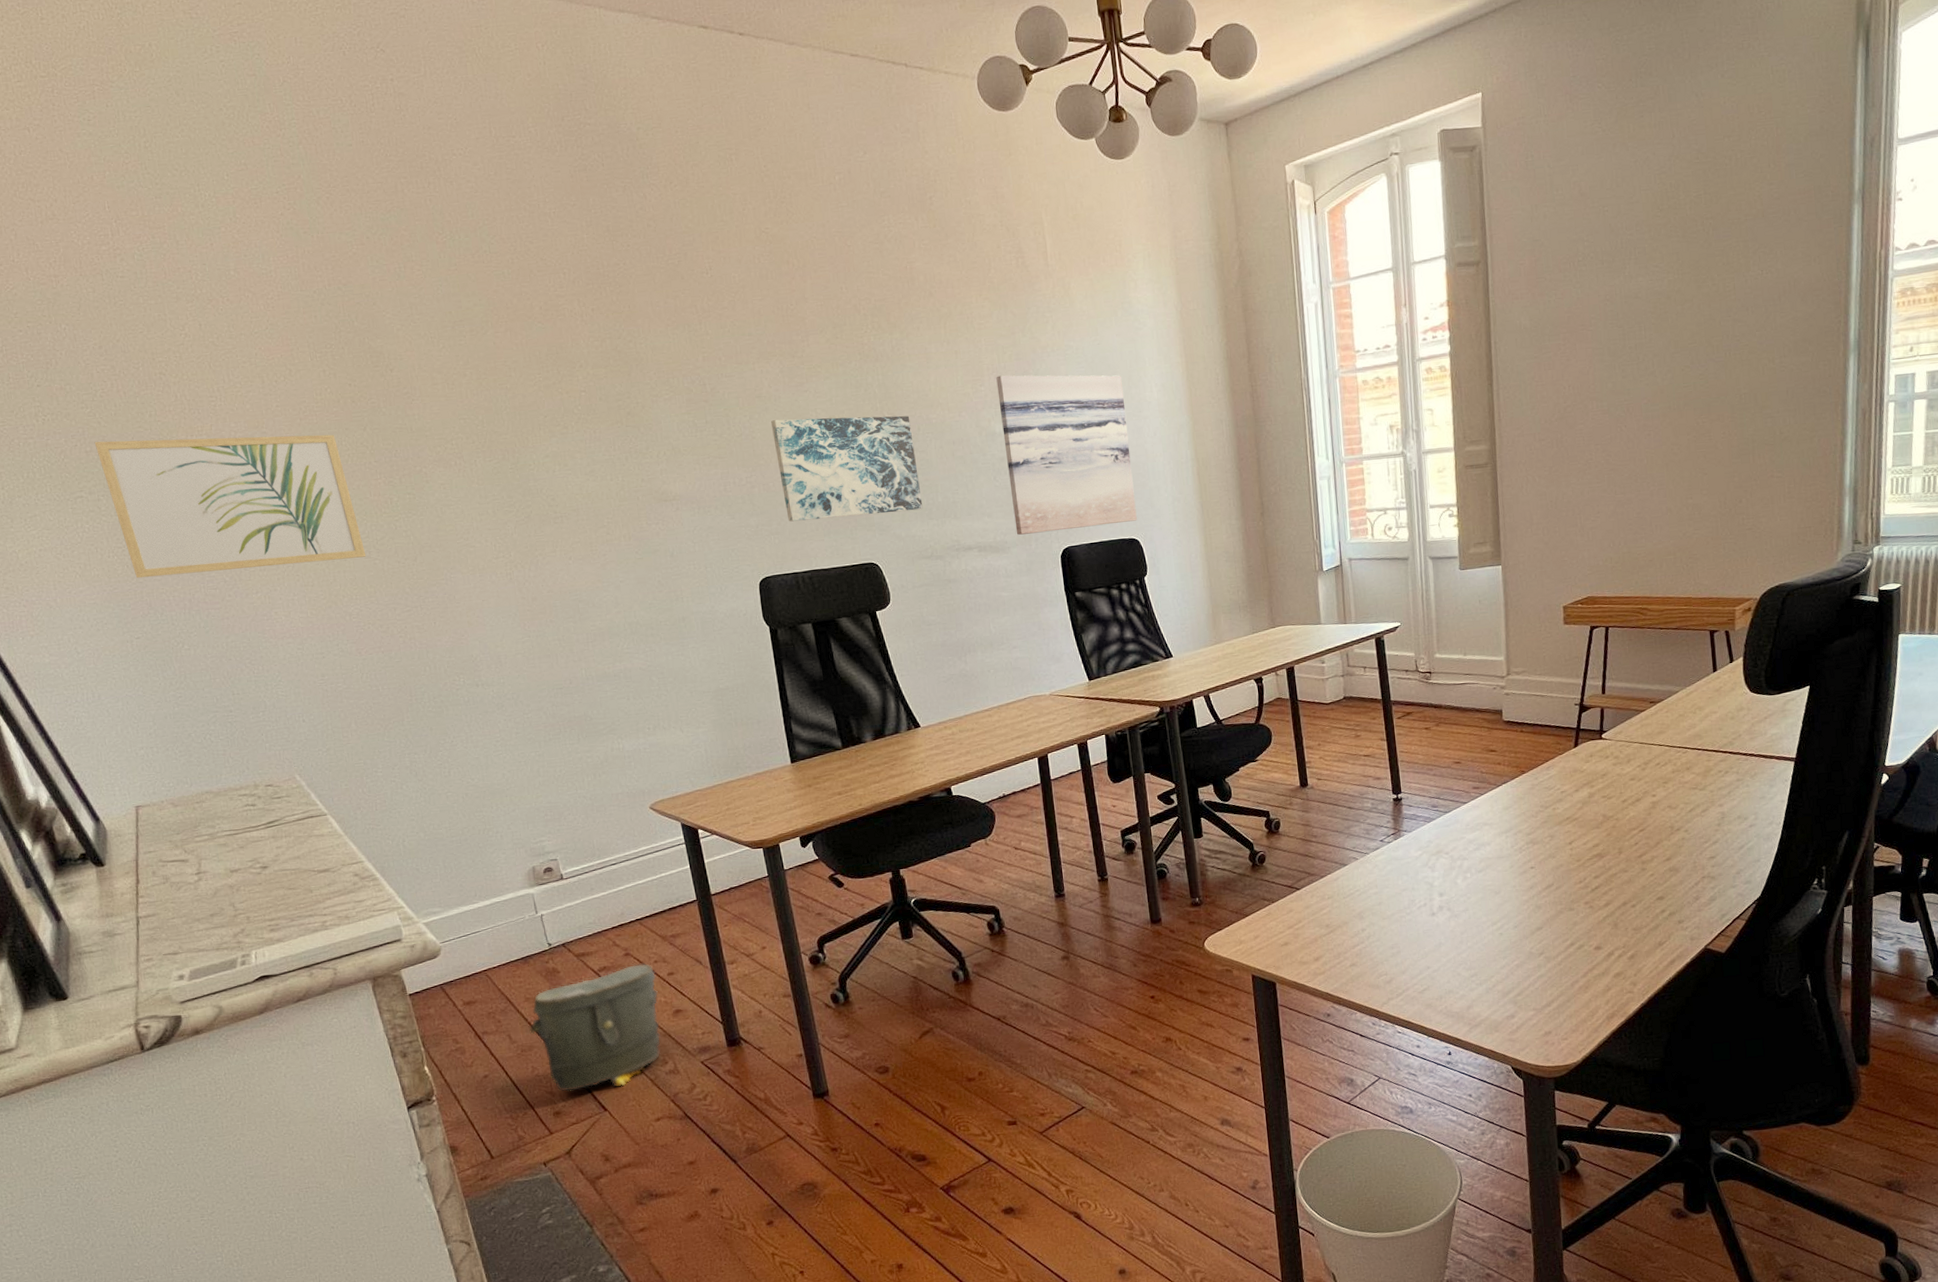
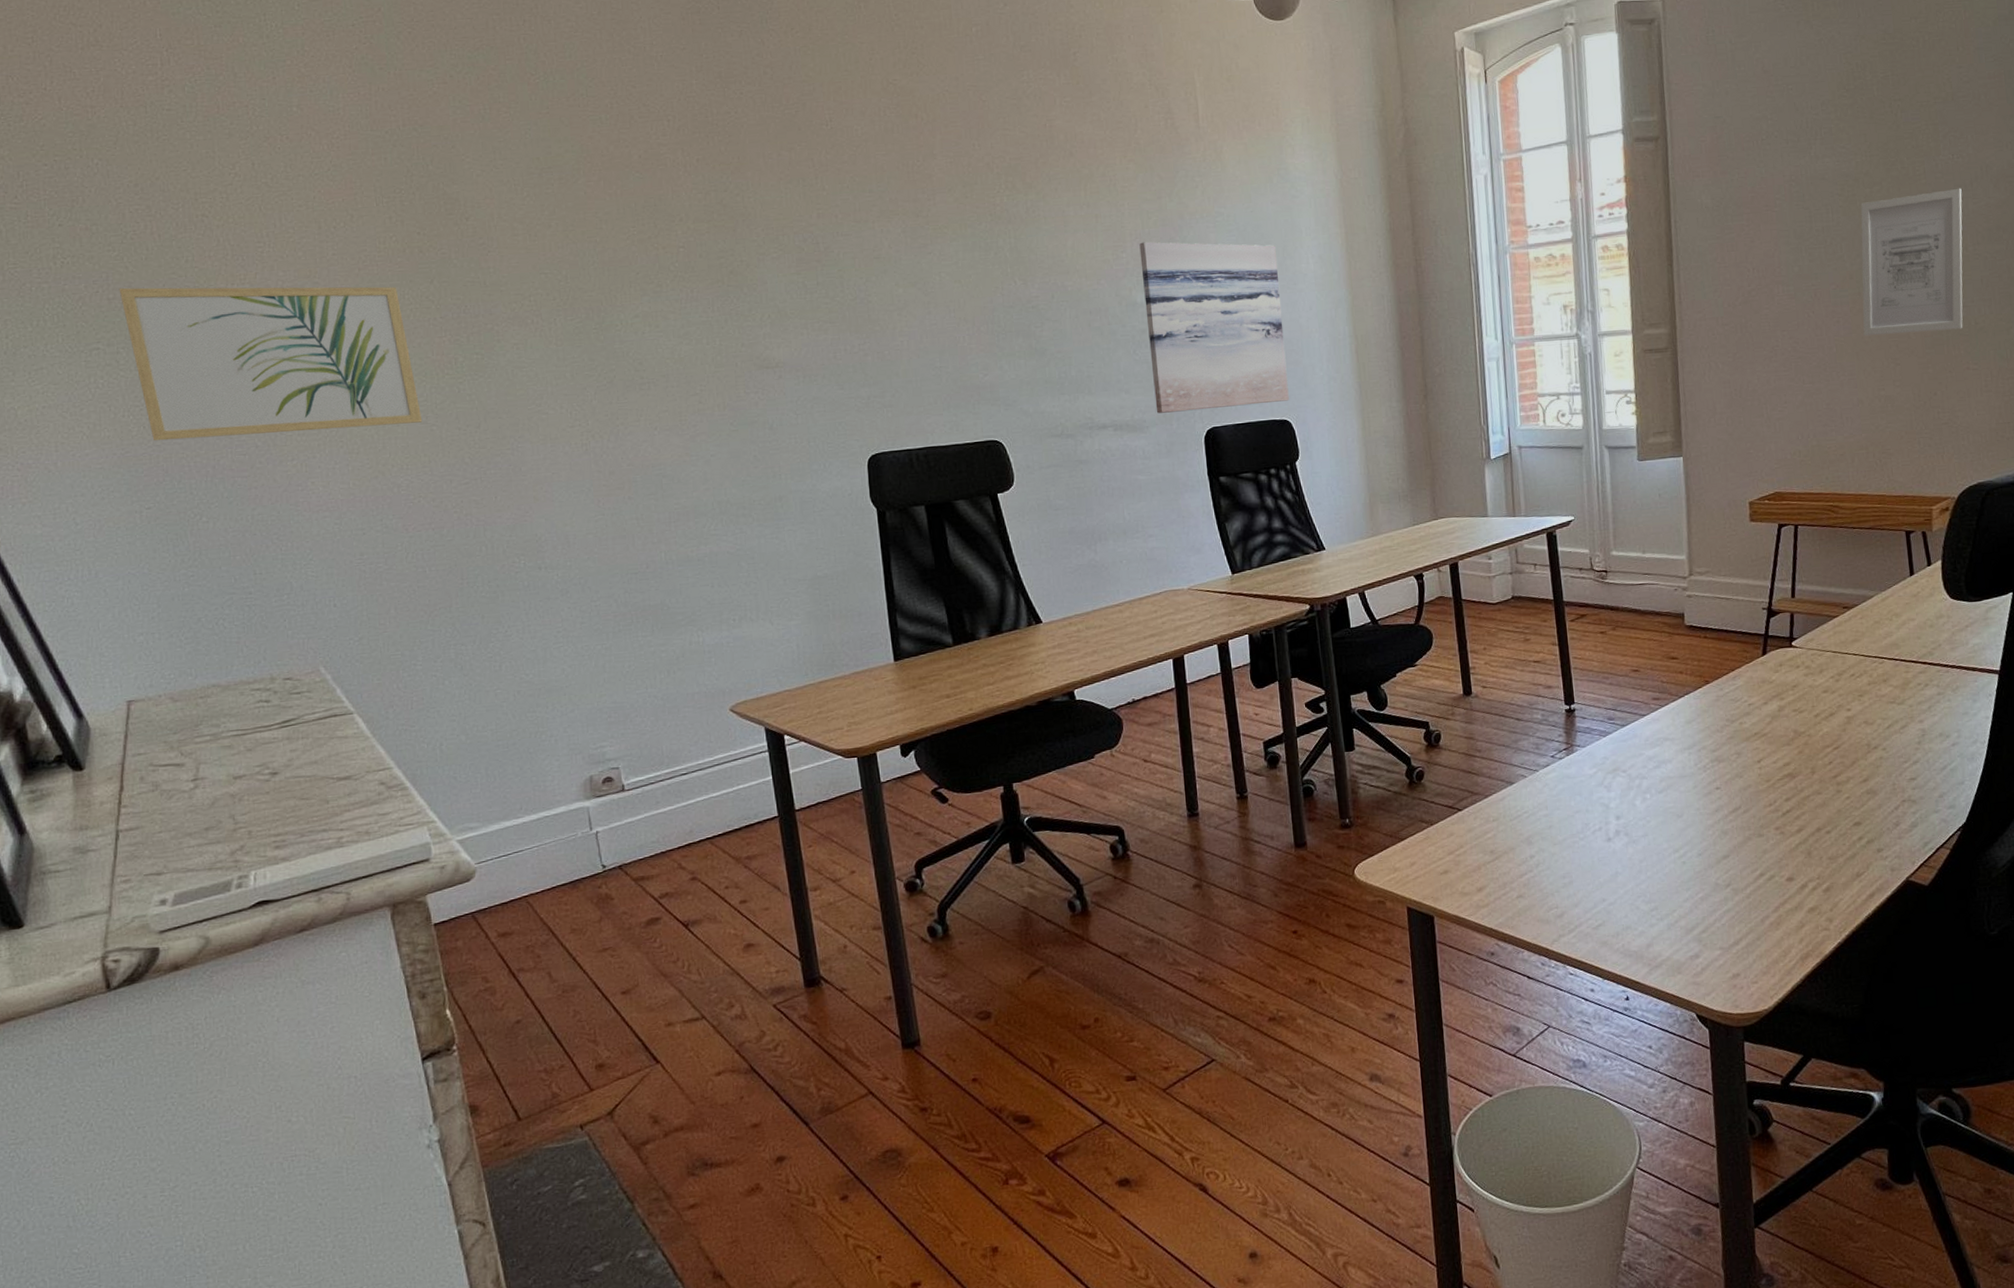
bag: present [525,963,660,1092] -> none [570,889,728,1041]
wall art: present [770,416,923,522] -> none [889,282,1054,394]
wall art: none [1672,302,1770,448] -> present [1860,188,1963,336]

